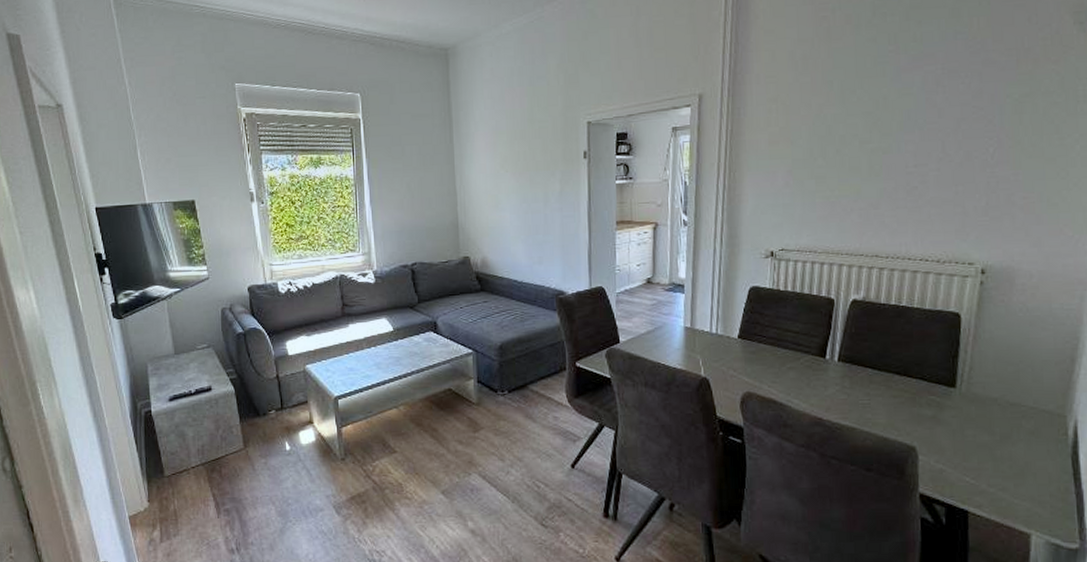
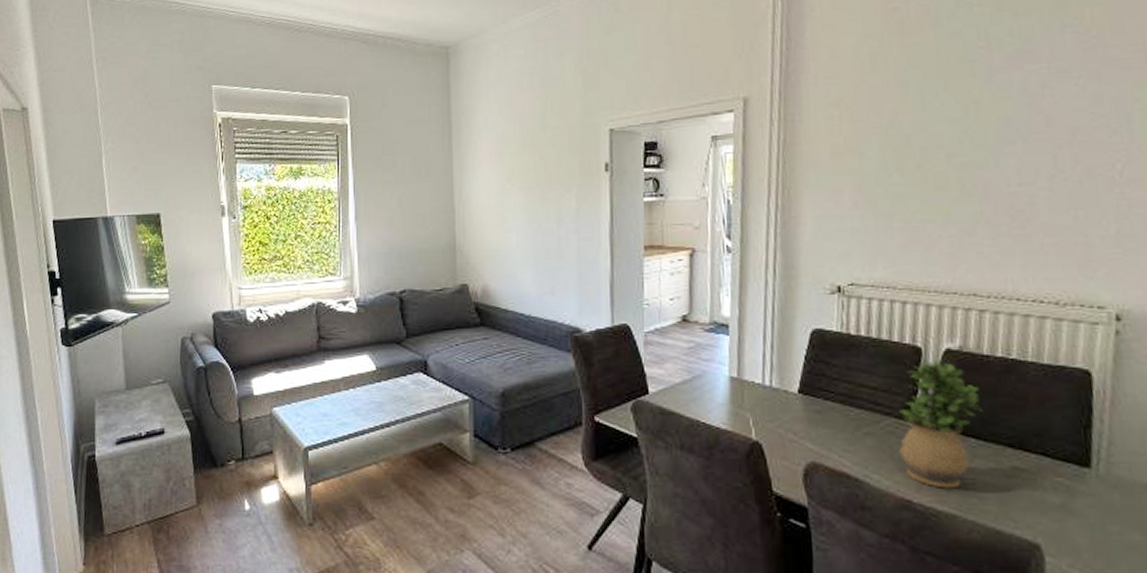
potted plant: none [814,307,878,408] -> present [899,359,982,489]

